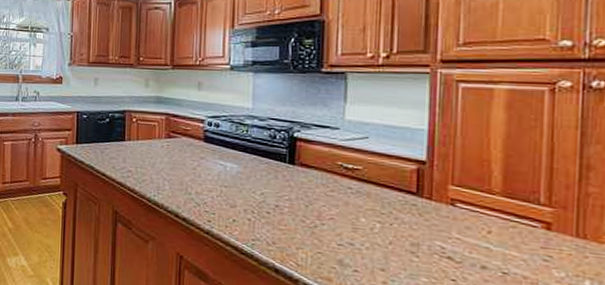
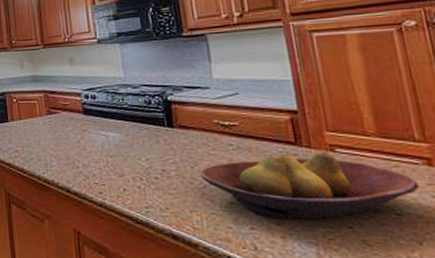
fruit bowl: none [314,203,532,270] -> present [201,152,419,220]

